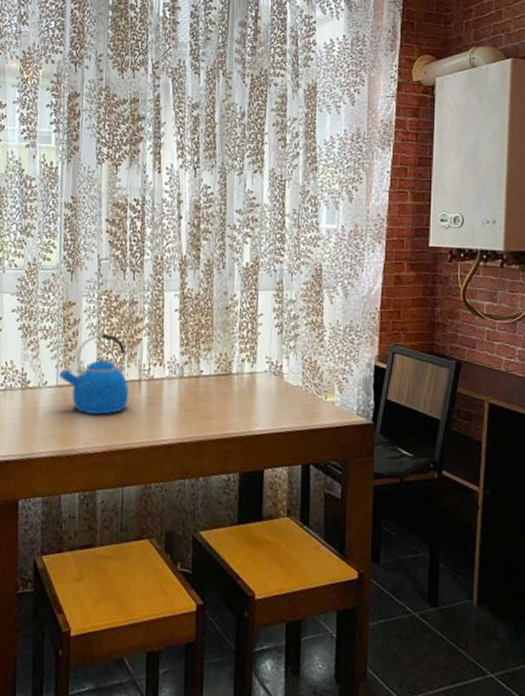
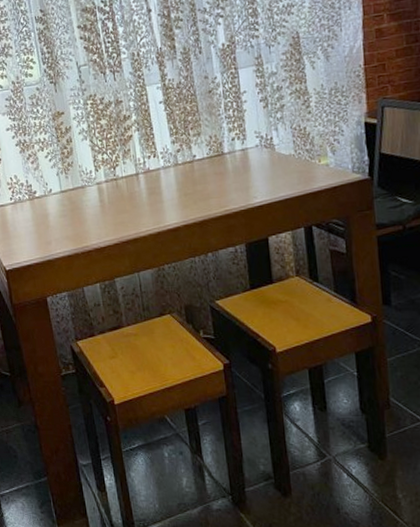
kettle: present [59,333,129,415] -> none [61,136,130,212]

